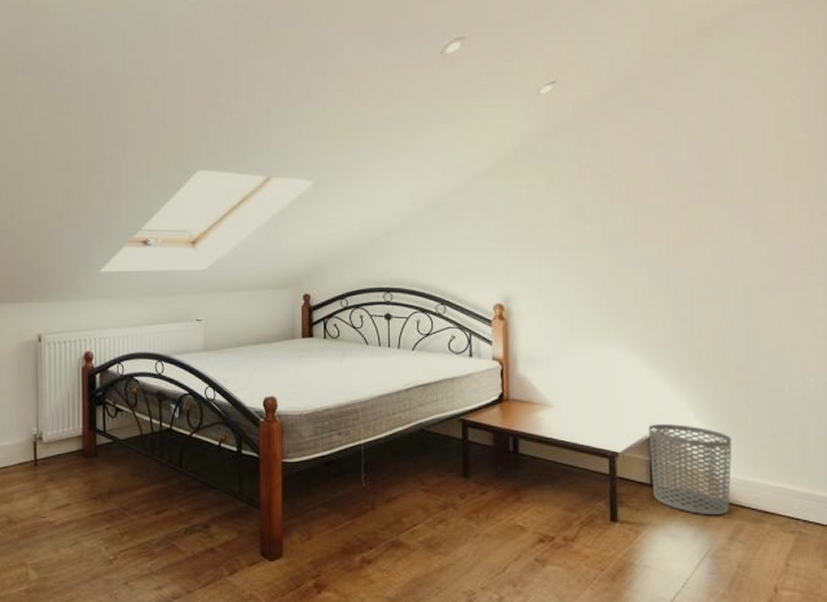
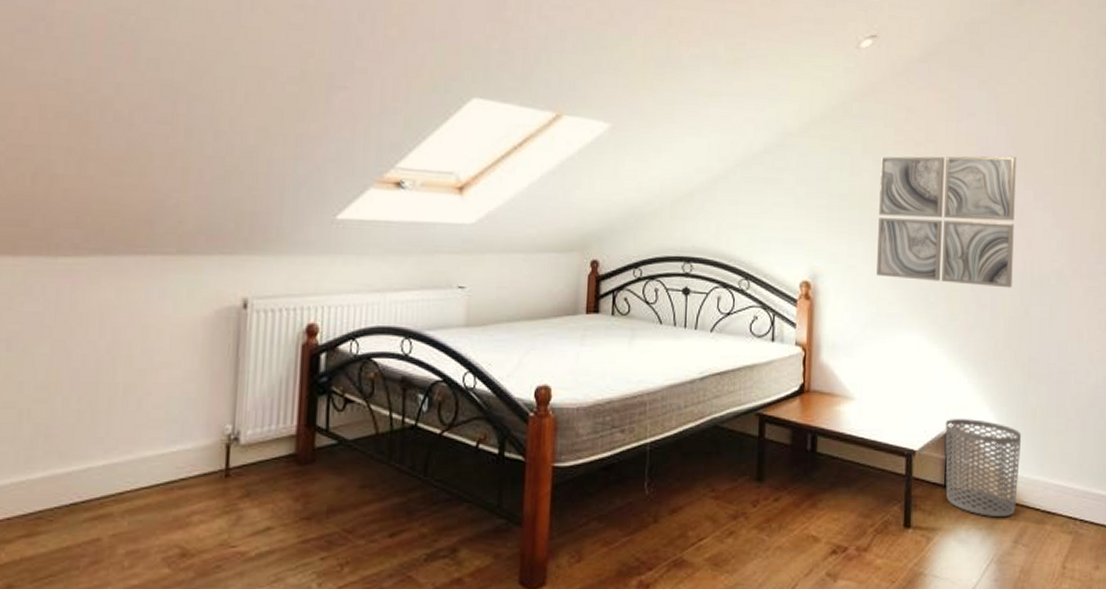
wall art: none [567,178,713,303] -> present [877,156,1016,288]

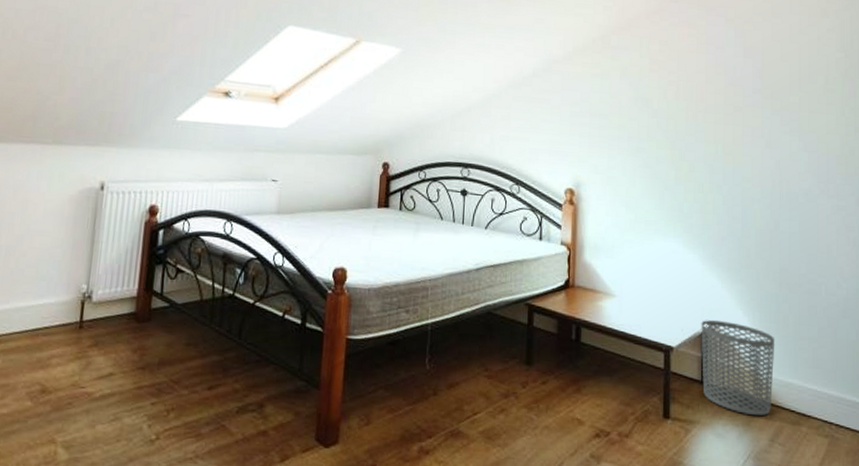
wall art: present [877,156,1016,288] -> none [634,82,763,204]

